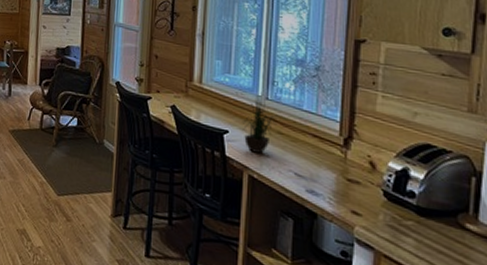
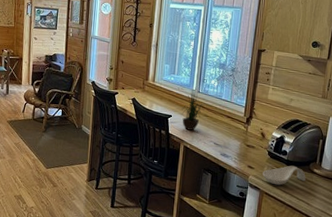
spoon rest: none [377,214,452,246] -> present [262,165,306,186]

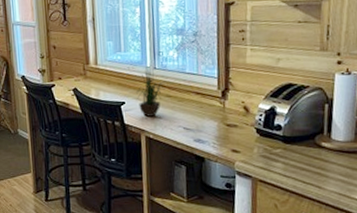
spoon rest: present [262,165,306,186] -> none [252,141,312,169]

